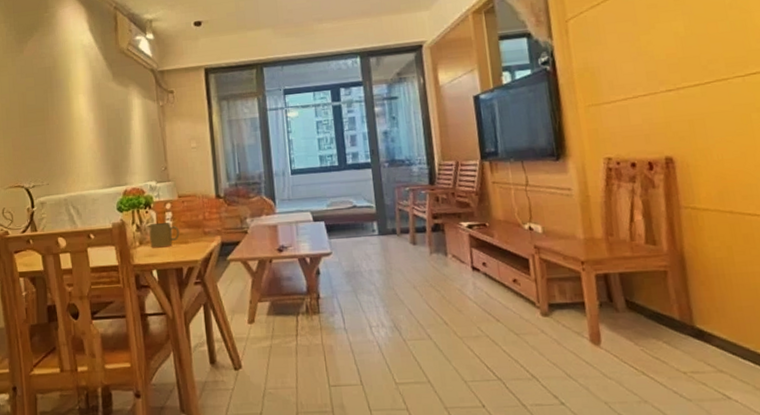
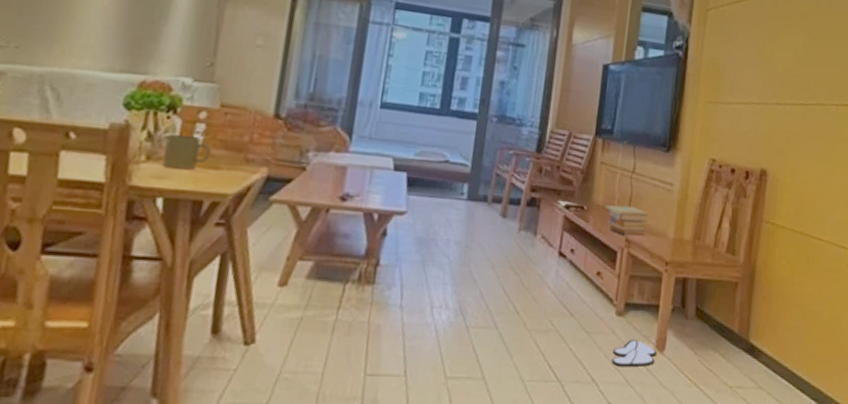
books: none [506,216,553,244] -> present [605,205,648,236]
slippers: none [546,336,594,362] -> present [611,340,657,367]

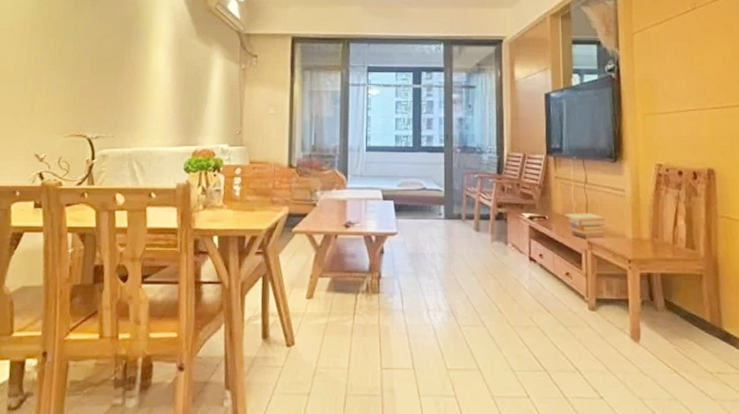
mug: present [162,134,212,171] -> none [214,187,247,215]
slippers: present [611,340,657,367] -> none [590,332,633,356]

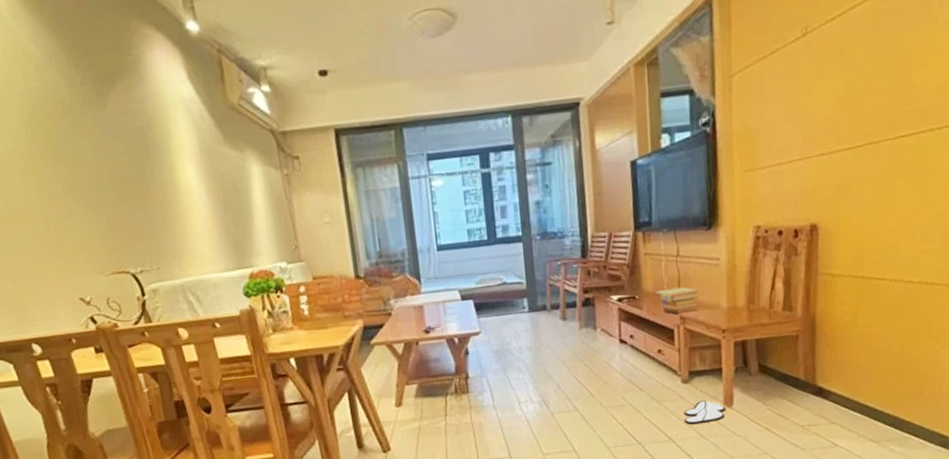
slippers: none [590,332,633,356] -> present [683,400,726,424]

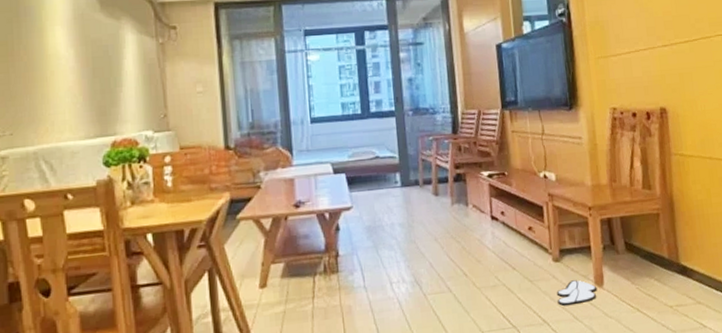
books: present [656,287,699,315] -> none [524,164,565,192]

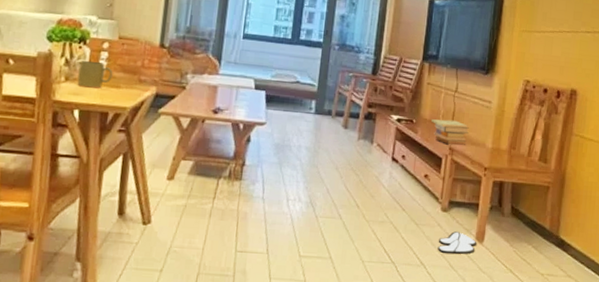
mug: none [143,177,181,209] -> present [77,60,113,89]
books: none [524,164,565,192] -> present [431,119,469,145]

